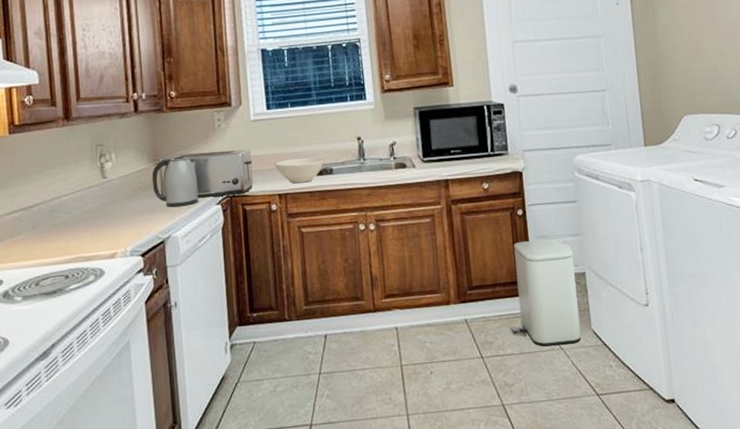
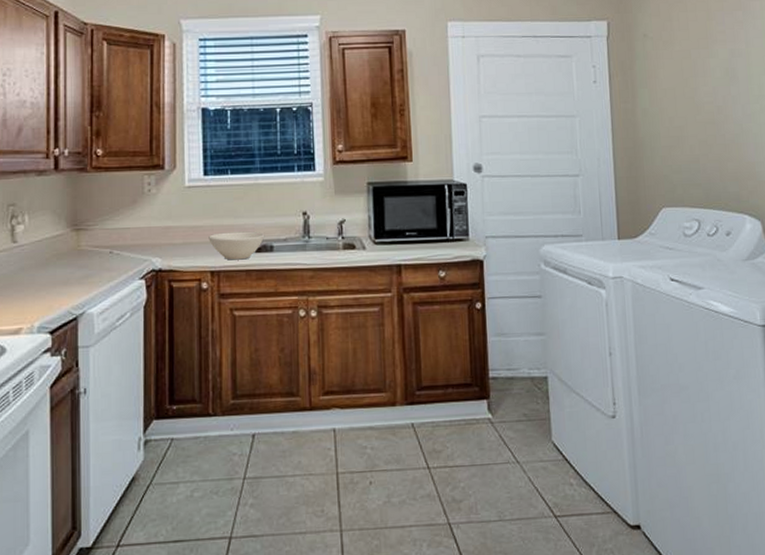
kettle: present [151,156,199,208] -> none [68,222,120,280]
toaster: present [158,148,253,198] -> none [77,218,184,271]
pedal bin: present [510,239,581,347] -> none [461,337,540,459]

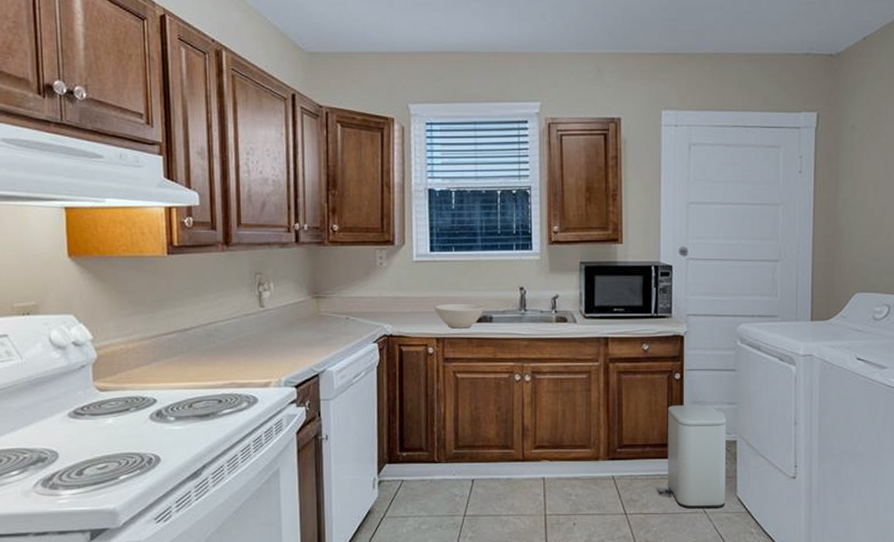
pedal bin: none [461,337,540,459] -> present [656,405,727,509]

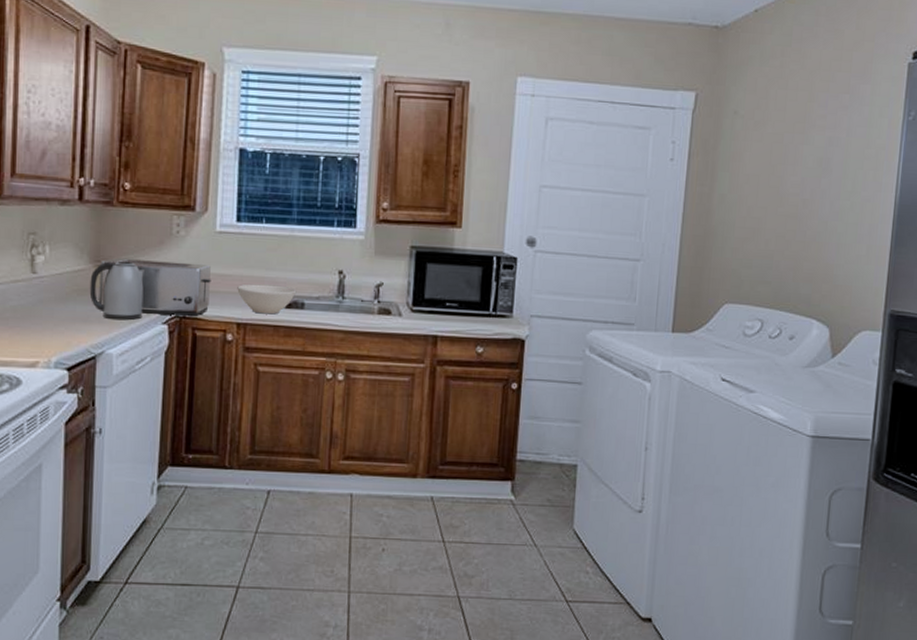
kettle: none [309,291,356,342] -> present [89,260,144,321]
toaster: none [317,289,412,336] -> present [99,258,211,317]
pedal bin: present [656,405,727,509] -> none [480,420,568,542]

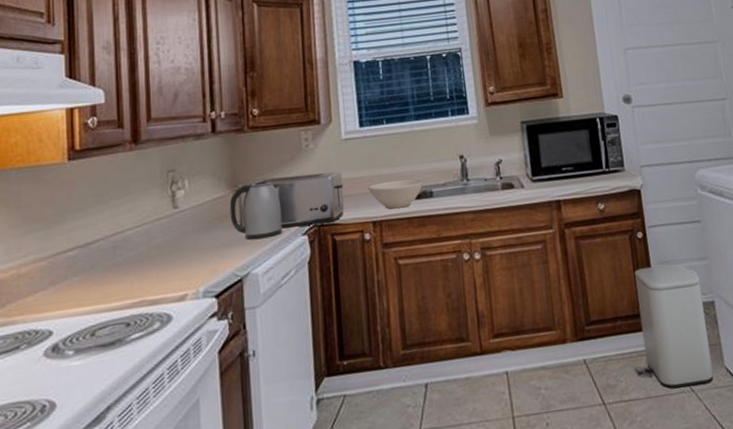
pedal bin: none [480,420,568,542] -> present [634,264,714,389]

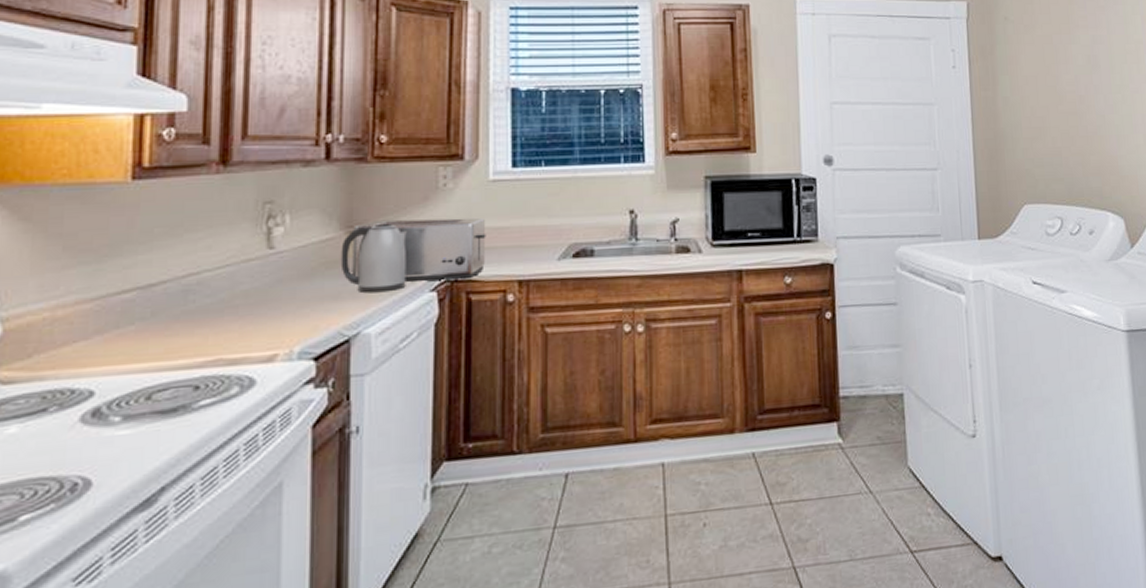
bowl: present [368,178,424,209] -> none [516,233,585,267]
pedal bin: present [634,264,714,389] -> none [808,350,895,490]

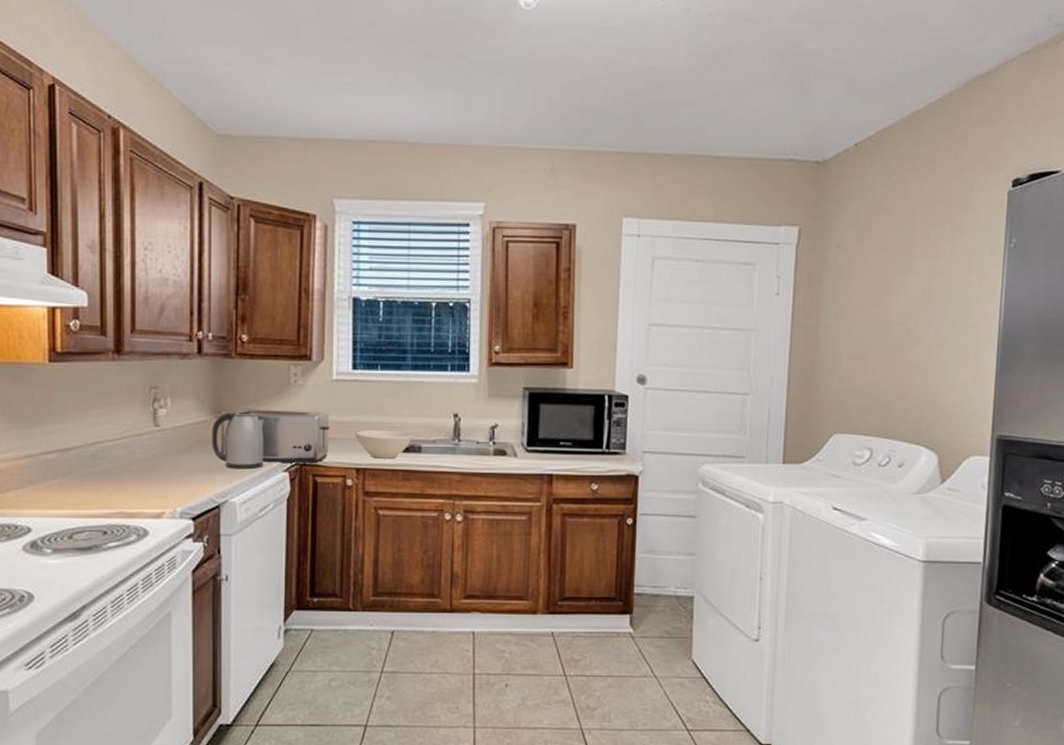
bowl: none [516,233,585,267] -> present [355,429,414,459]

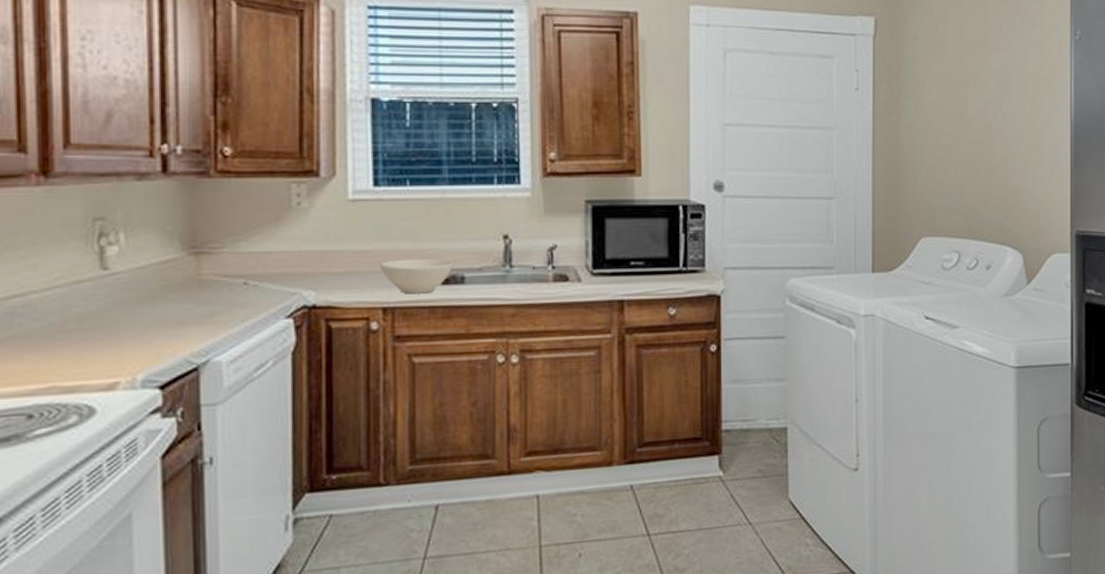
kettle: present [211,411,264,470] -> none [184,244,259,319]
toaster: present [221,408,330,464] -> none [197,239,346,307]

